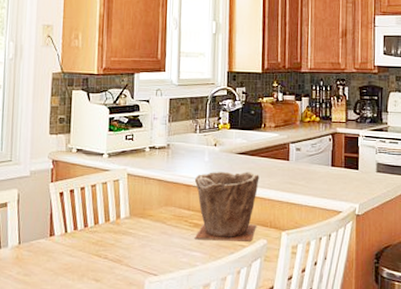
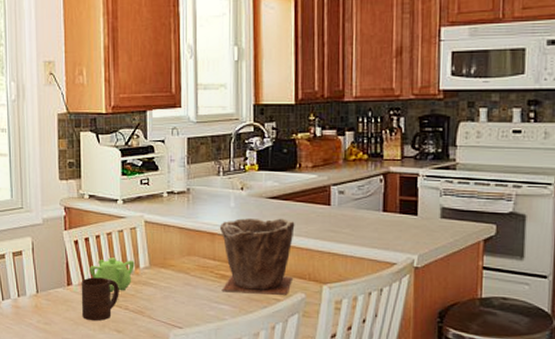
cup: none [62,228,100,271] -> present [81,277,119,322]
teapot: none [72,208,116,243] -> present [89,257,135,293]

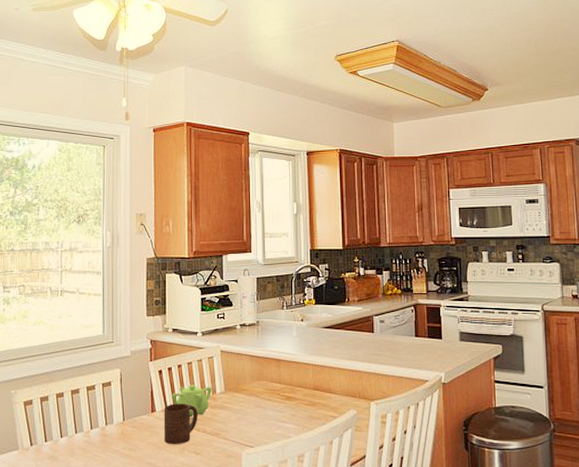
plant pot: present [219,218,295,295] -> none [284,345,346,412]

